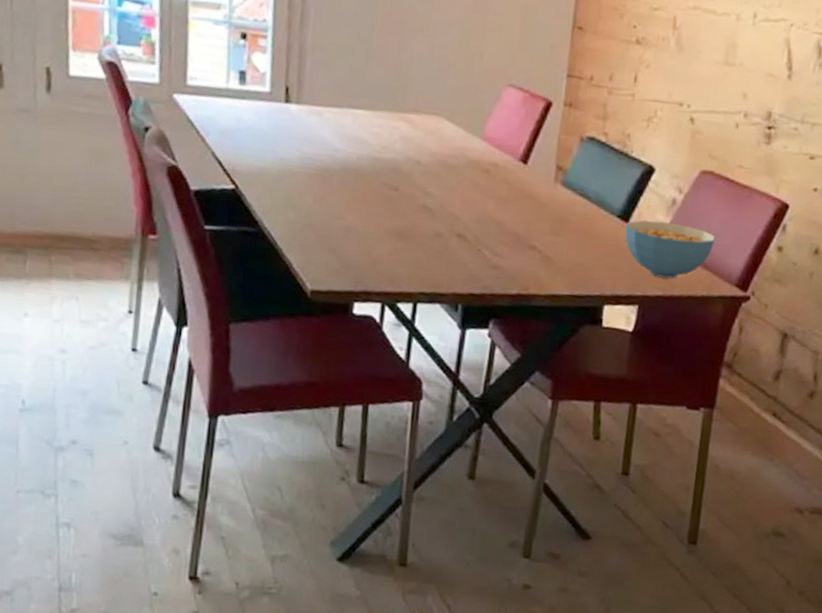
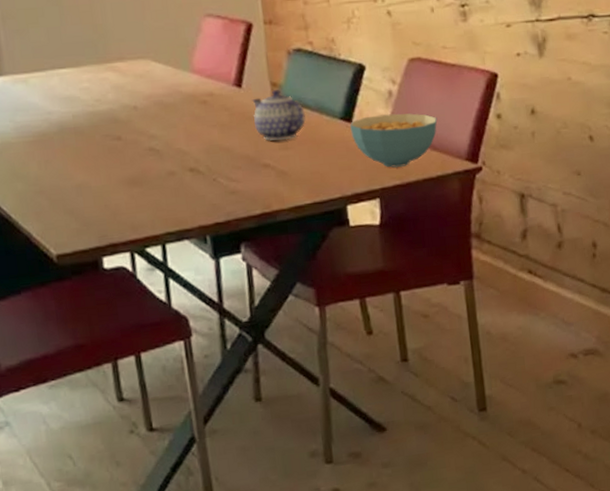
teapot: none [531,172,585,226] -> present [252,89,306,141]

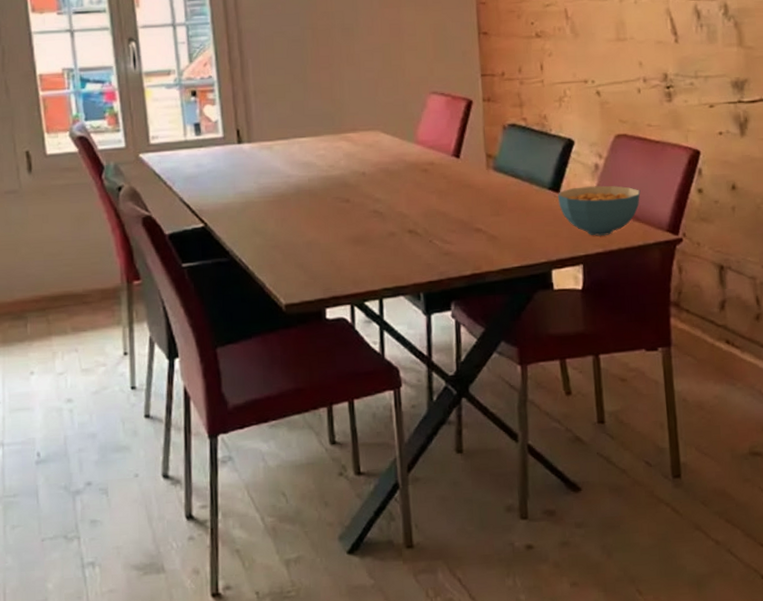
teapot: present [252,89,306,141] -> none [468,160,517,207]

